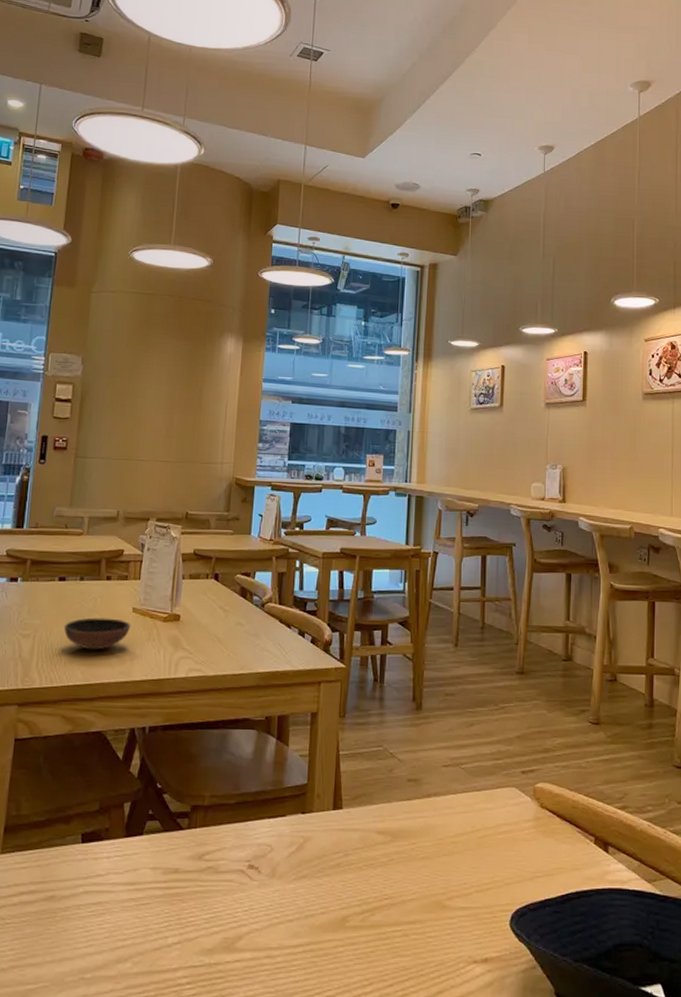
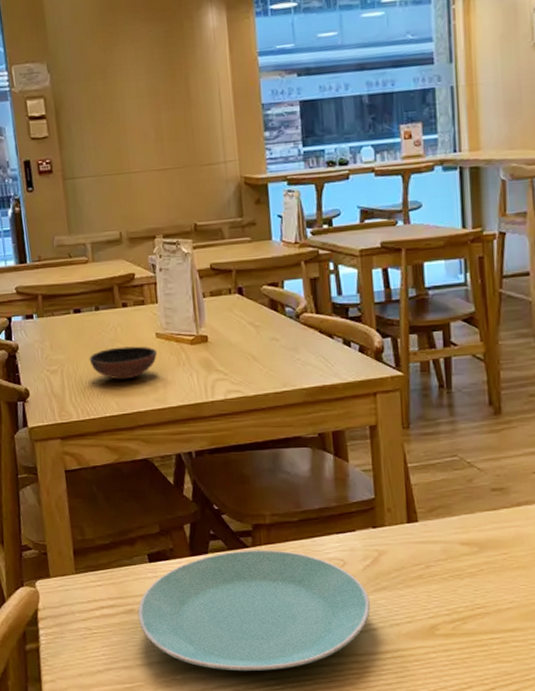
plate: none [58,832,290,969] -> present [138,550,370,672]

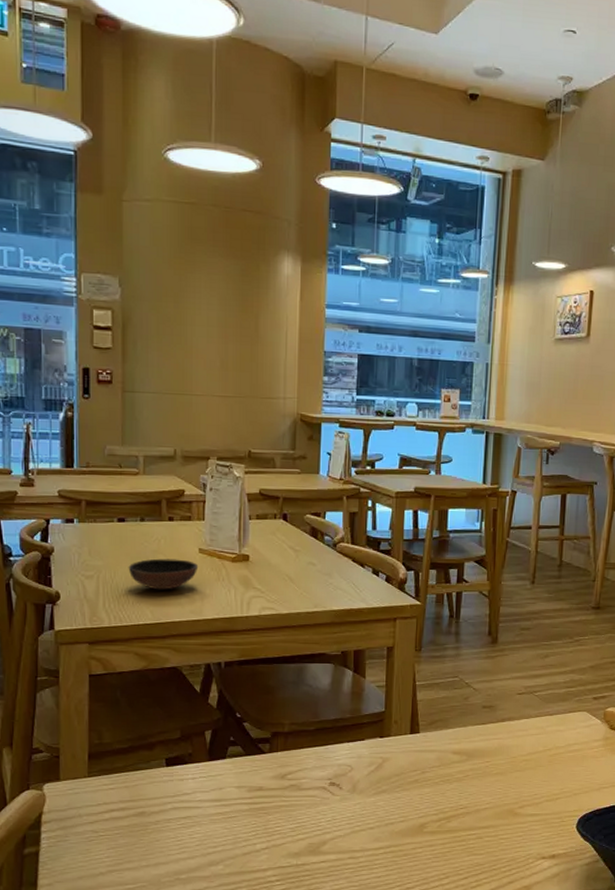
plate: present [138,550,370,672] -> none [149,756,370,870]

